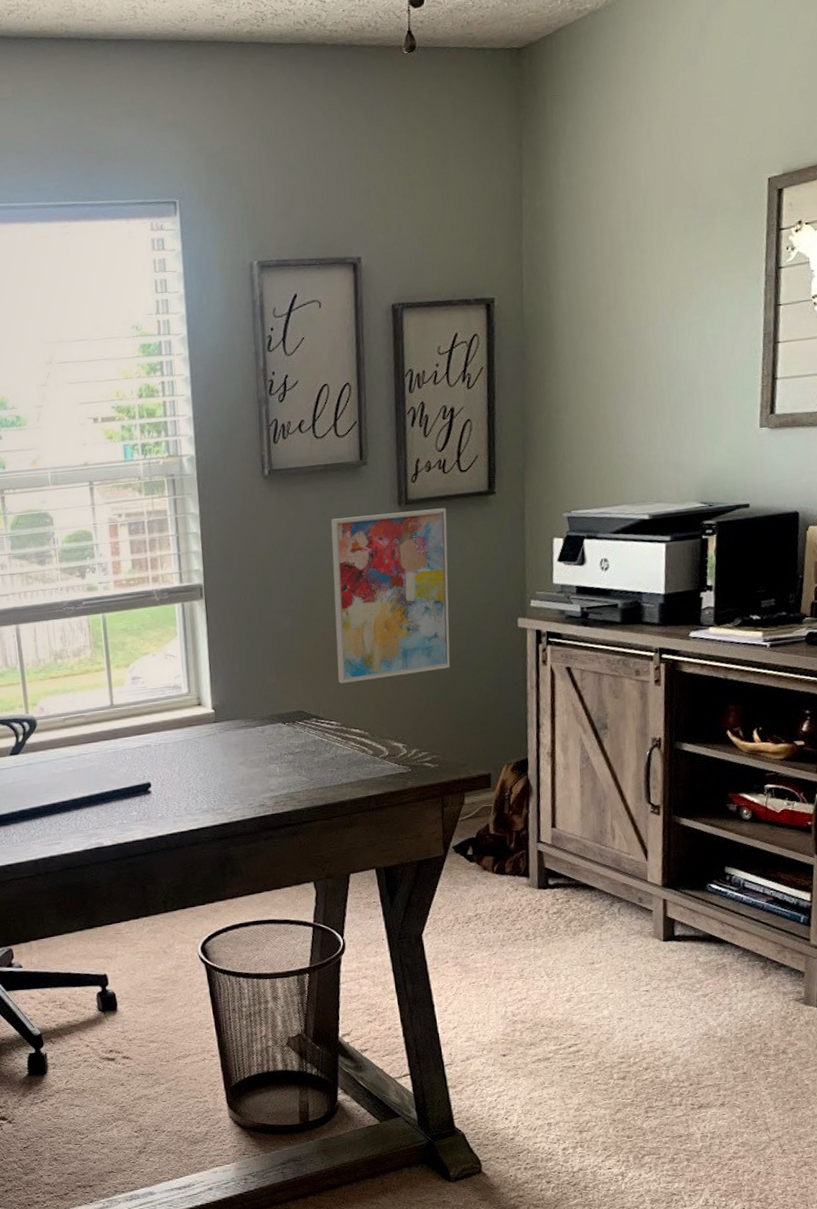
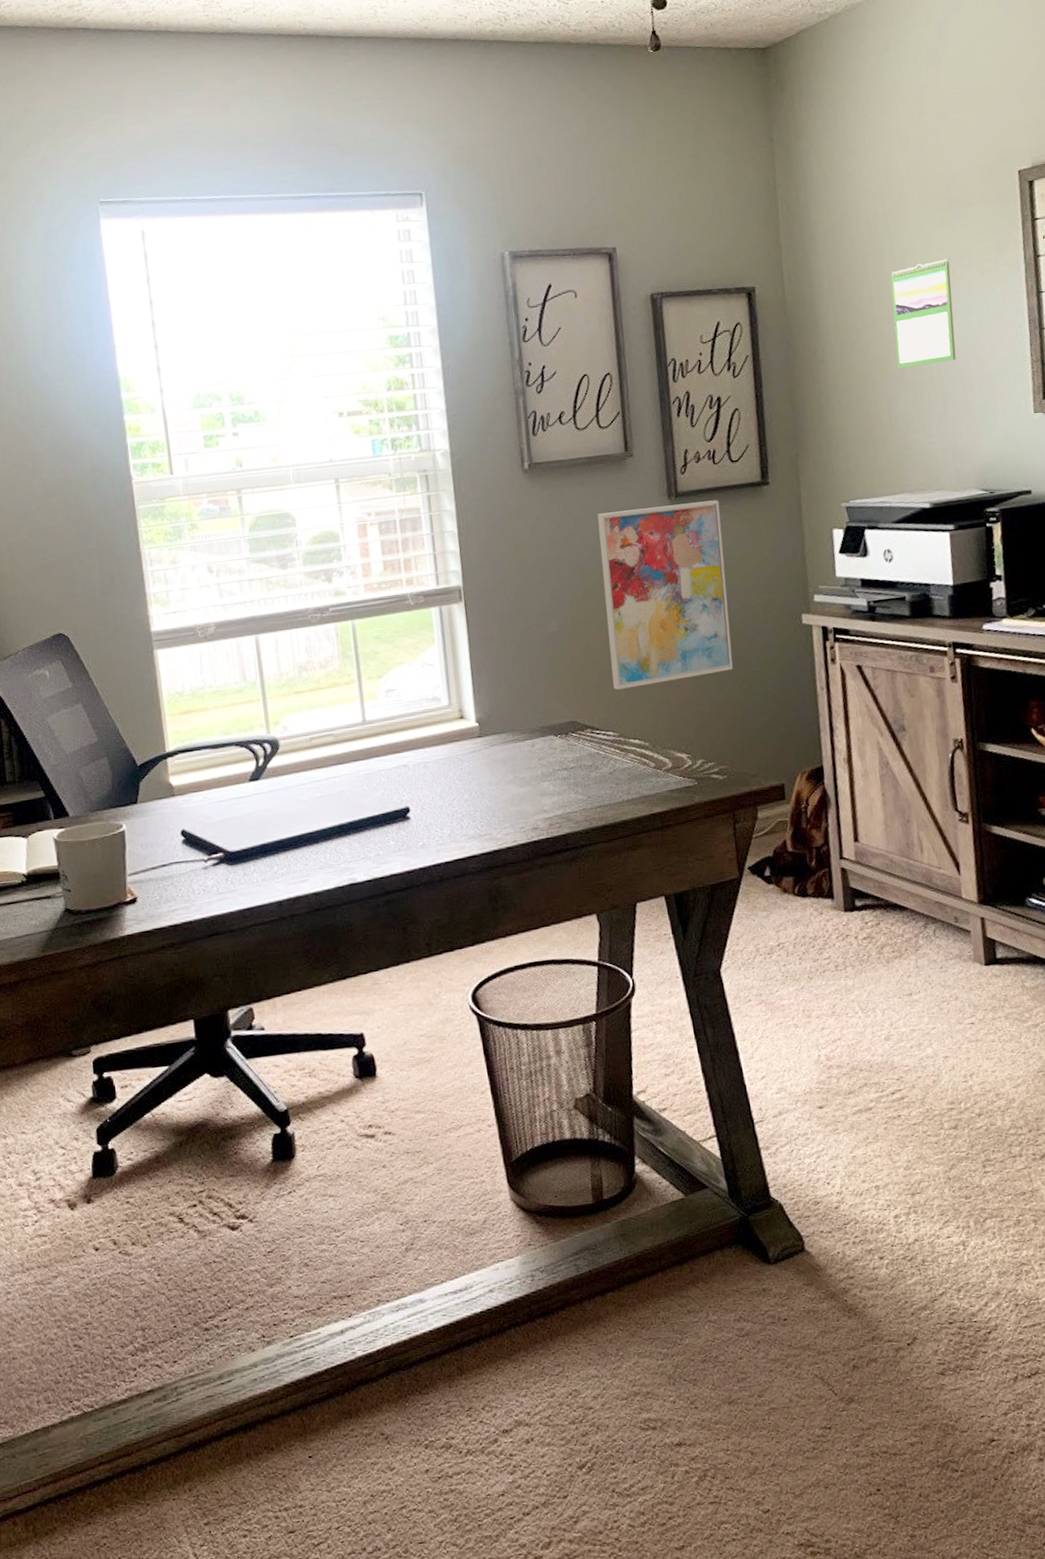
calendar: none [628,270,690,381] -> present [891,258,956,368]

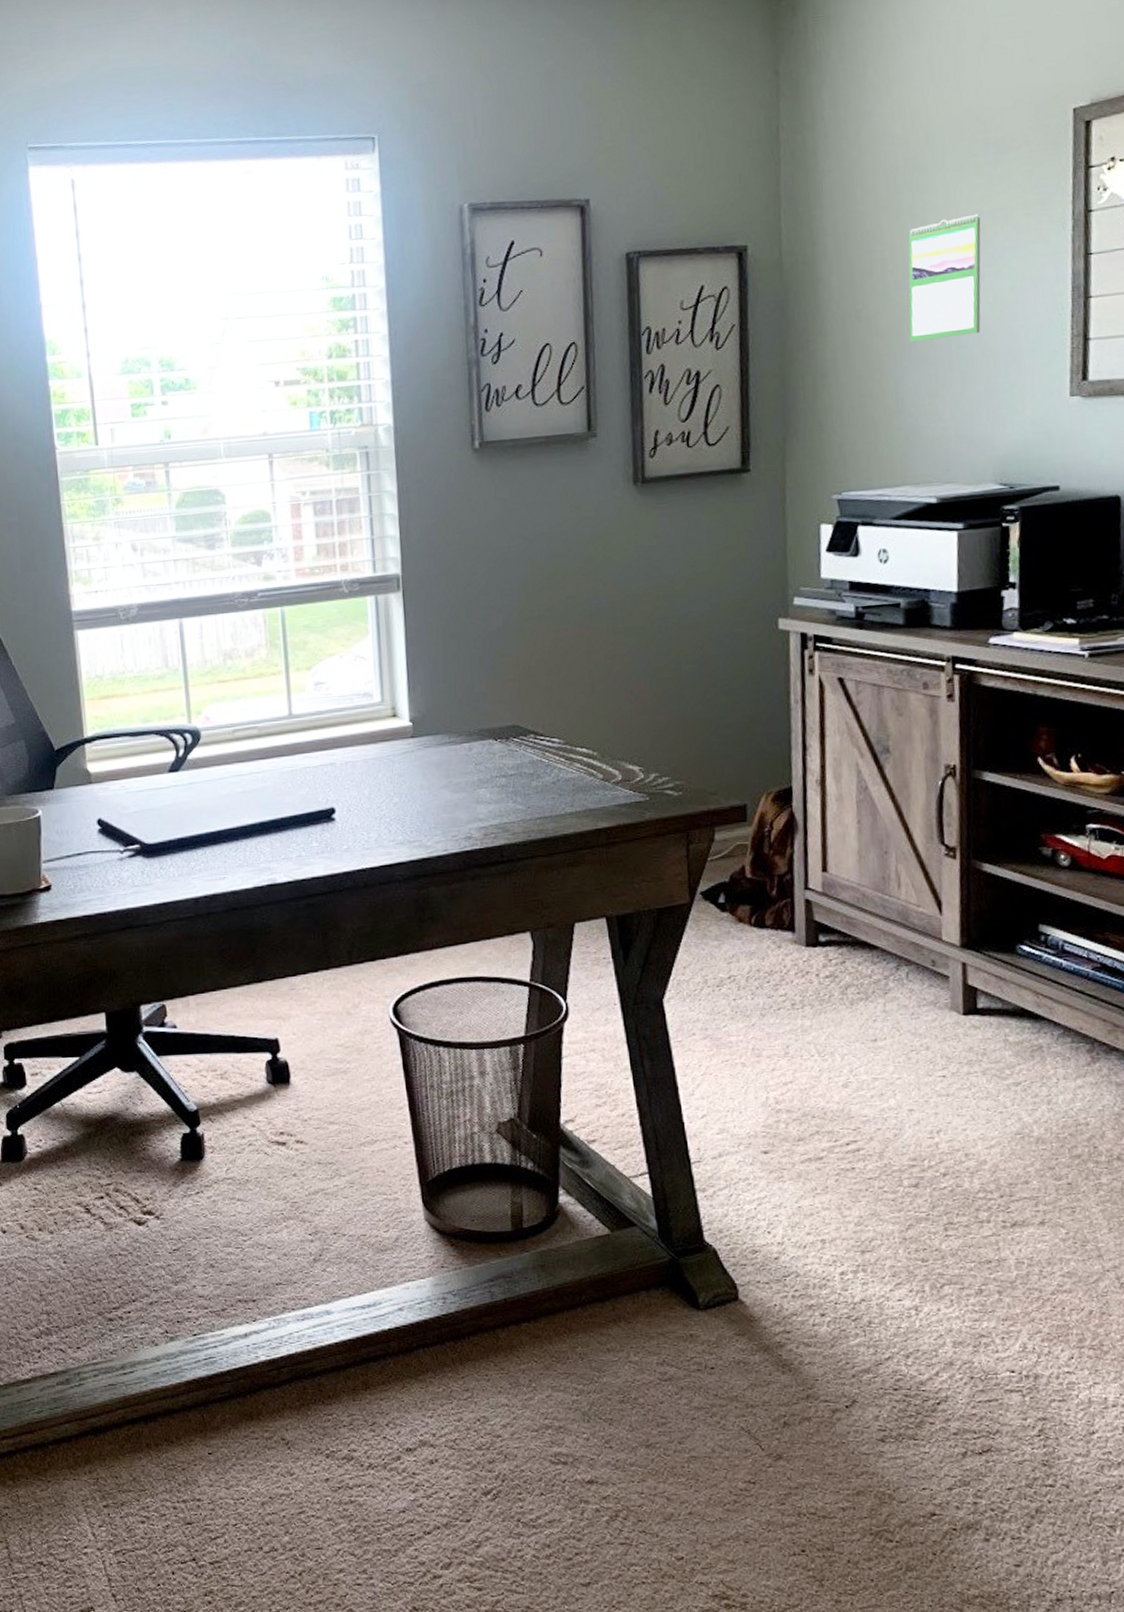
wall art: present [597,500,733,690] -> none [552,487,697,693]

